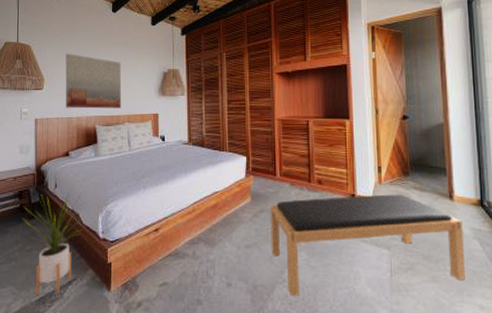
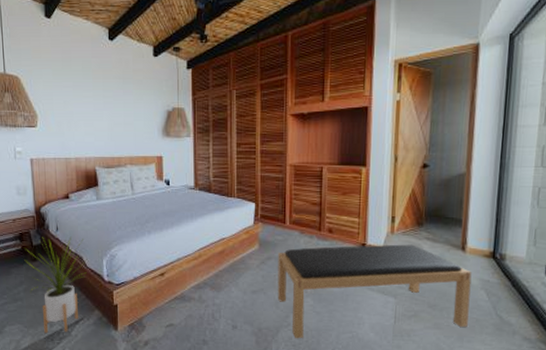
wall art: present [65,54,122,109] -> none [59,87,123,149]

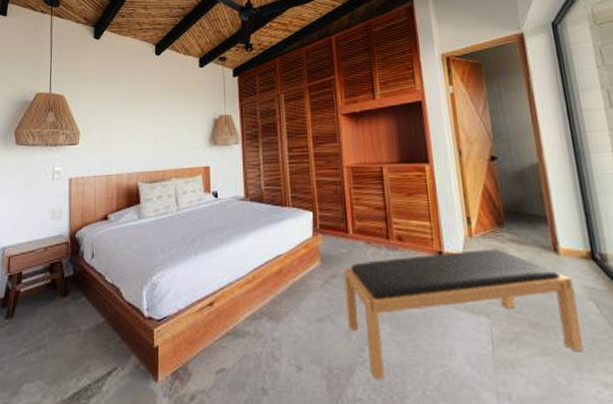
house plant: present [24,235,88,334] -> none [53,263,125,392]

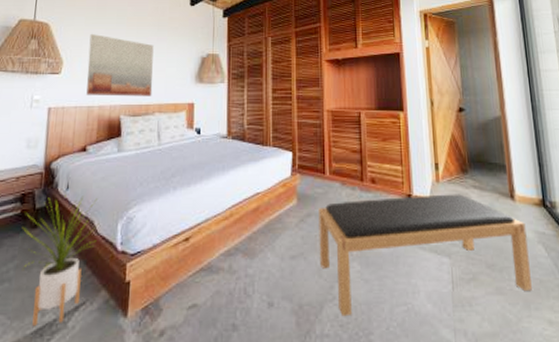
house plant: none [53,263,125,392] -> present [22,194,100,327]
wall art: none [103,103,168,164] -> present [86,34,154,97]

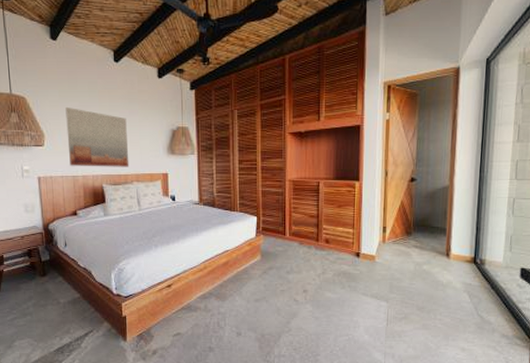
house plant: present [22,194,100,327] -> none [33,250,96,347]
bench: present [319,194,532,317] -> none [279,252,456,343]

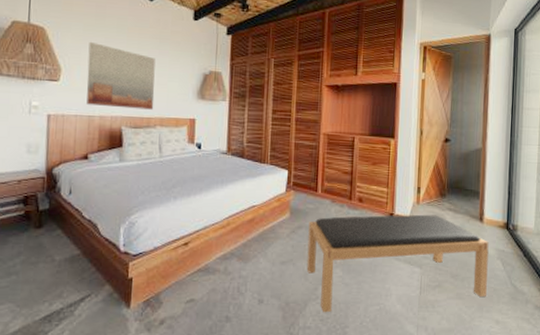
bench: none [279,252,456,343] -> present [306,214,489,313]

